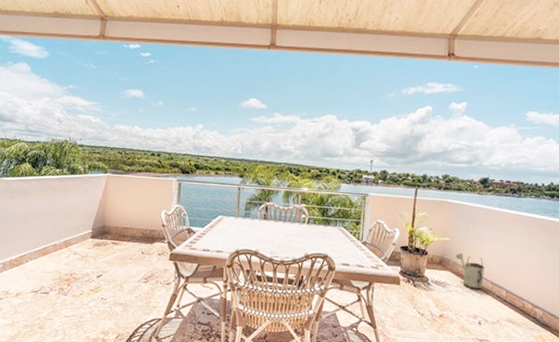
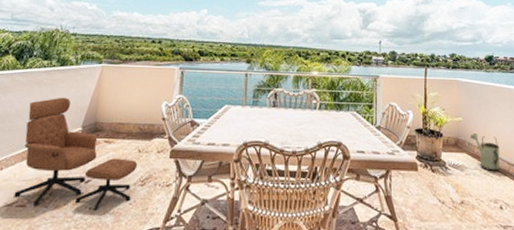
lounge chair: none [39,202,142,301] -> present [14,97,138,210]

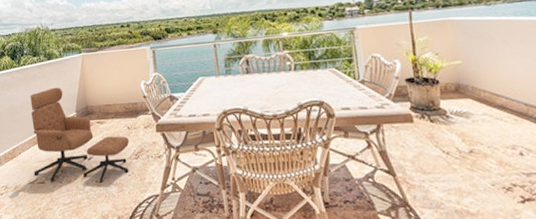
watering can: present [470,133,500,172] -> none [473,76,516,116]

